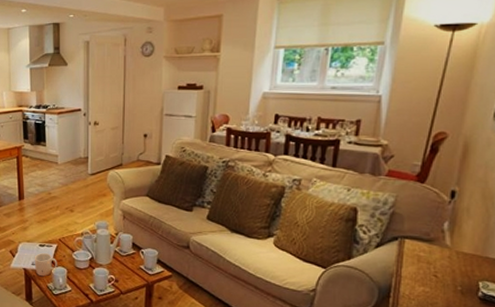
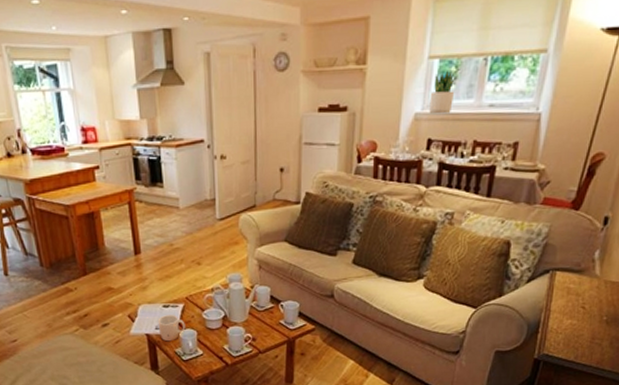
planter: none [276,57,299,94] -> present [429,70,455,114]

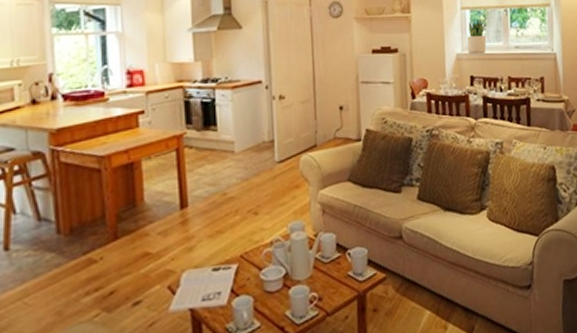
mug: present [157,315,186,342] -> none [205,279,240,316]

